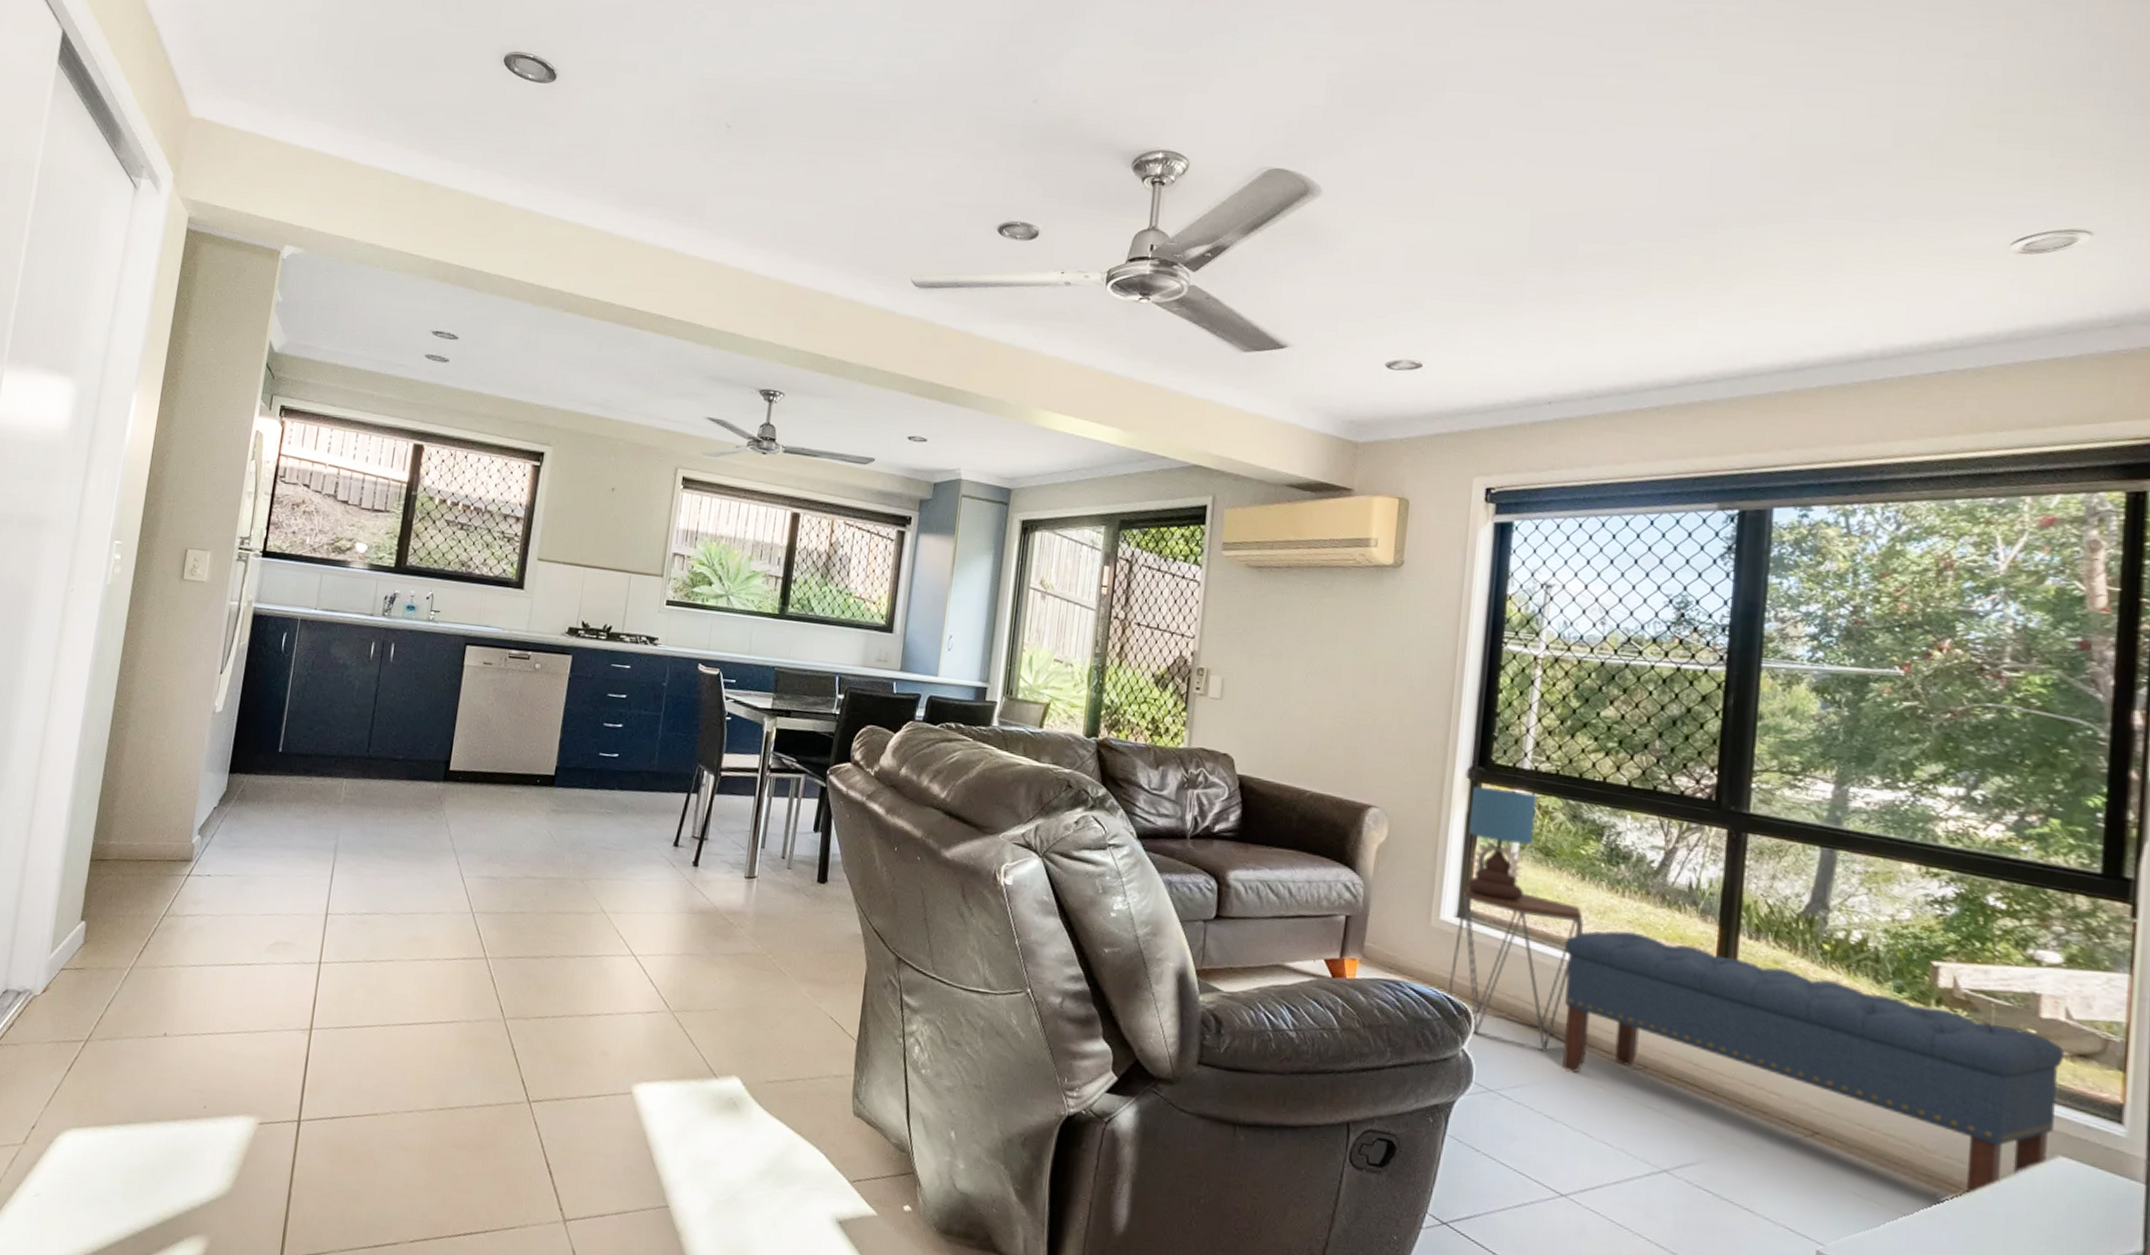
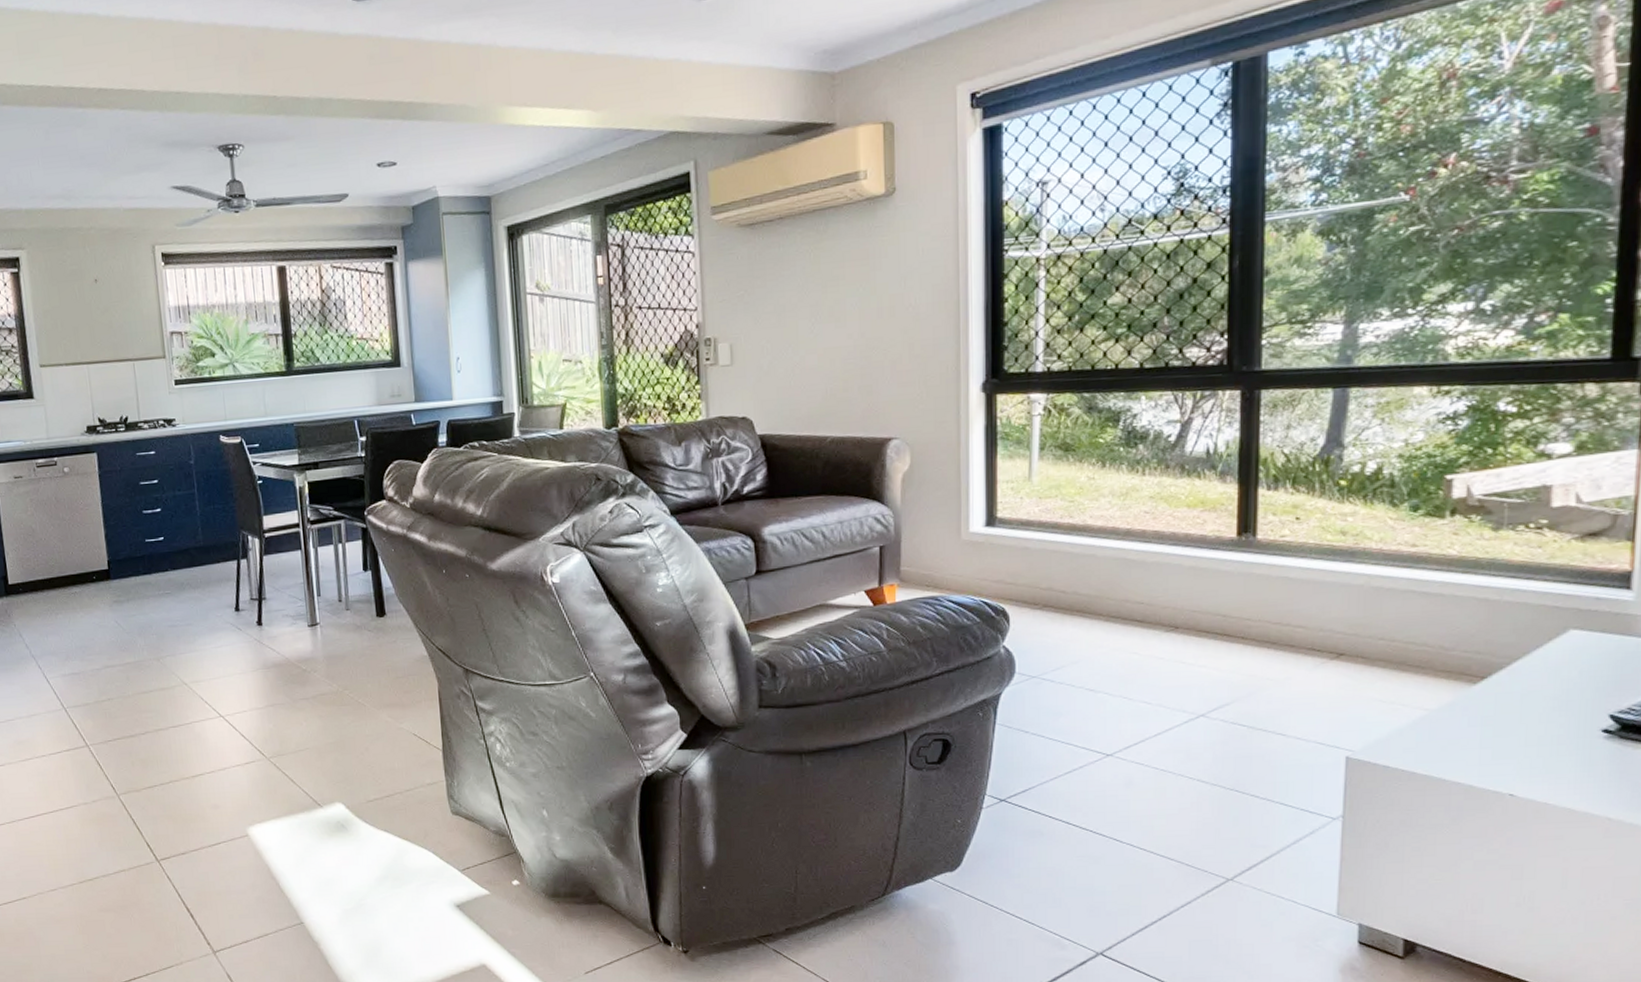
side table: present [1447,885,1583,1053] -> none [984,490,1107,634]
table lamp: present [1466,787,1538,901] -> none [988,394,1053,502]
bench: present [1563,930,2065,1195] -> none [1091,505,1576,682]

